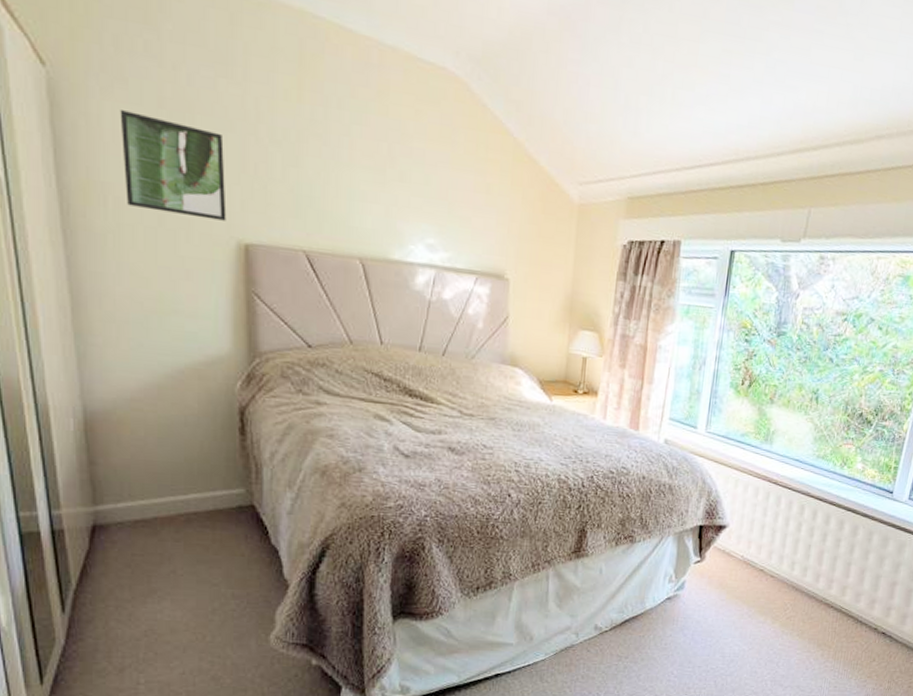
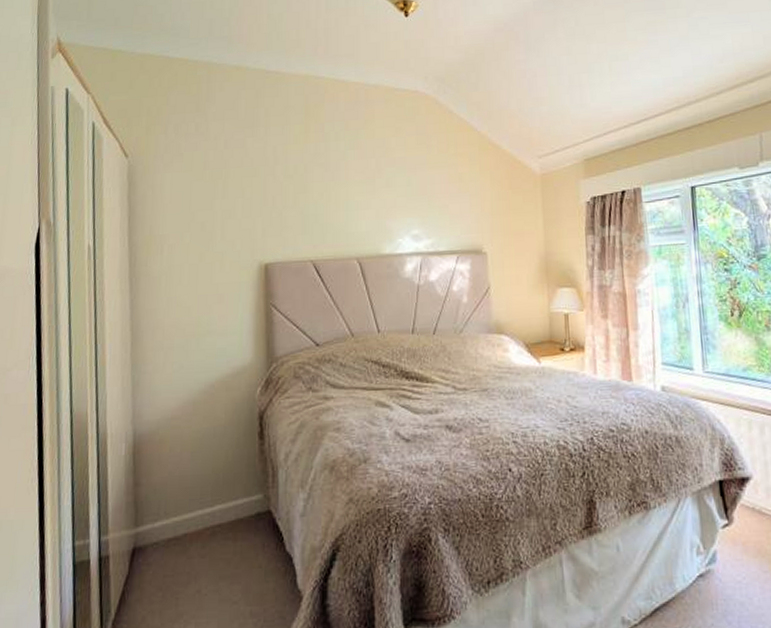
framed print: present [120,110,227,221] -> none [176,177,251,250]

